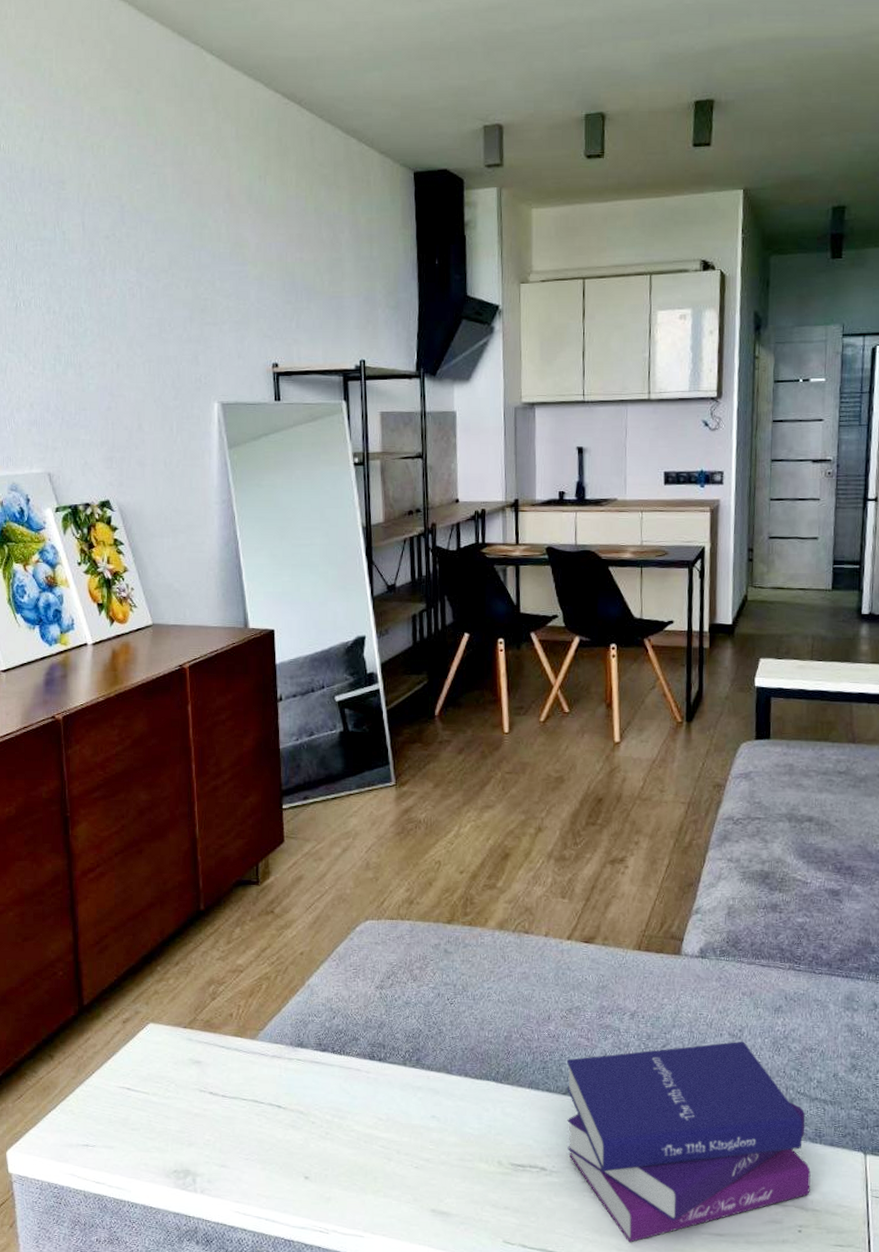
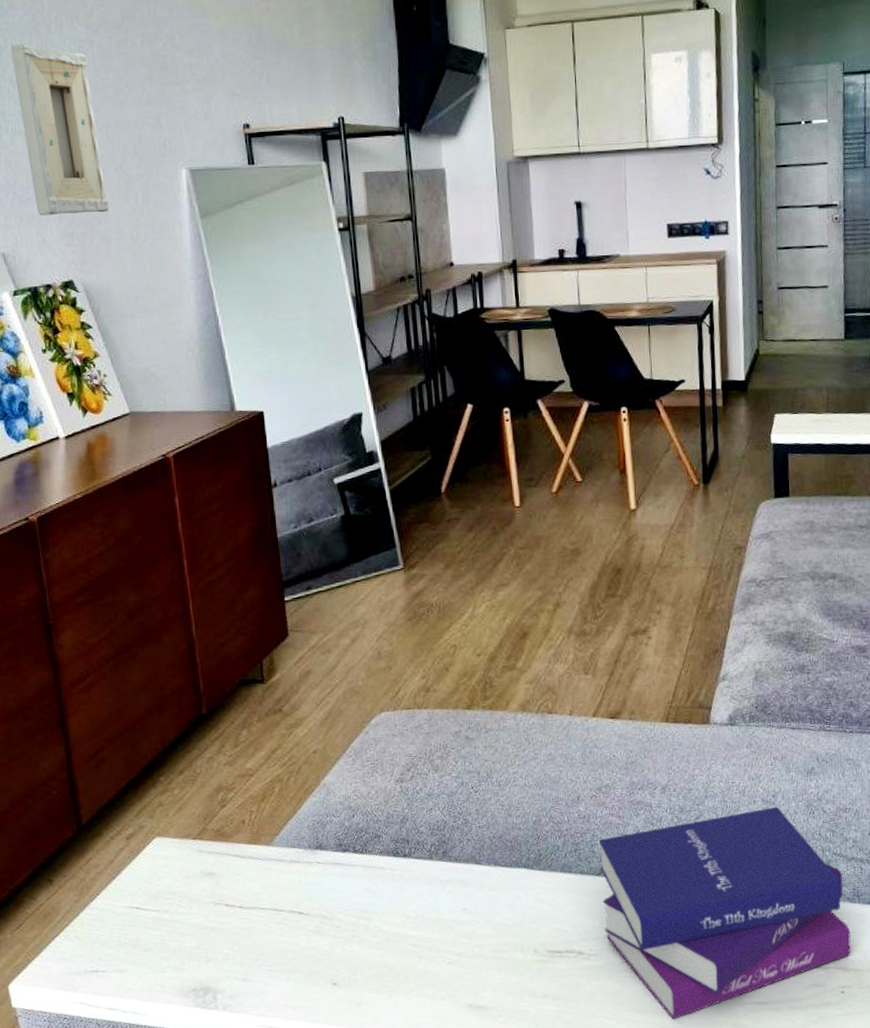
wall sculpture: none [69,284,147,440] -> present [11,44,110,216]

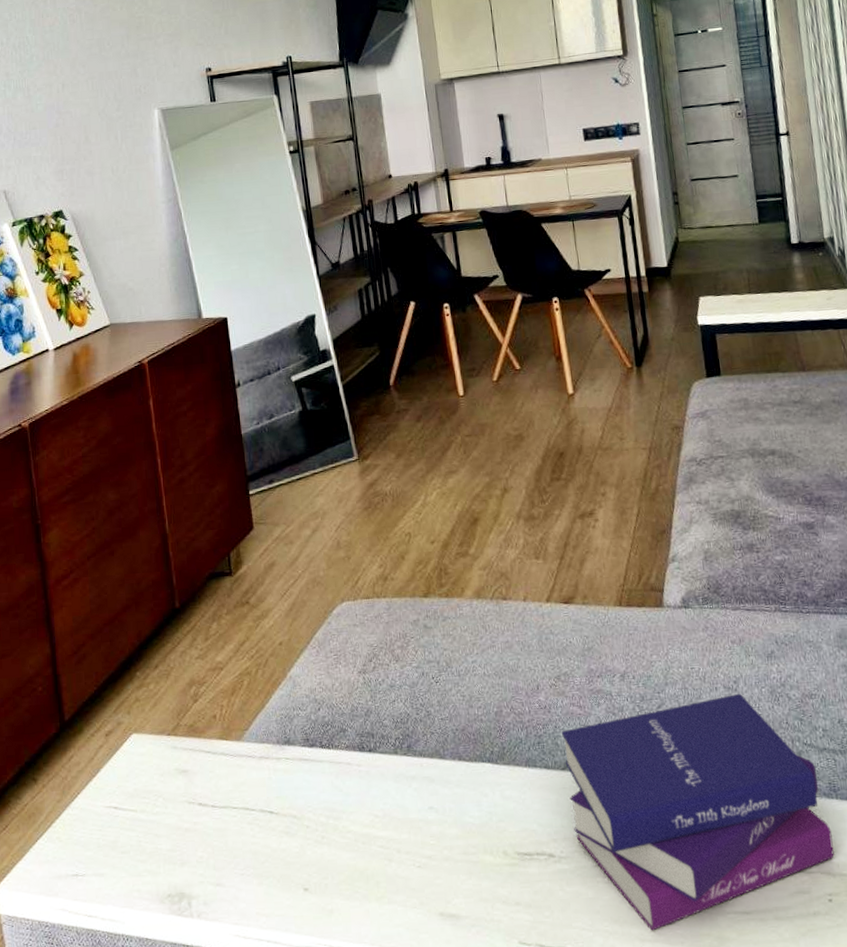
wall sculpture: present [11,44,110,216] -> none [14,16,94,157]

